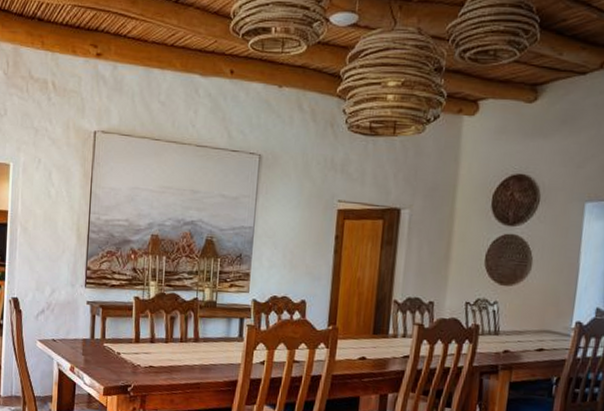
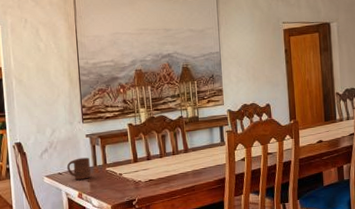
cup: none [62,326,87,352] -> present [66,157,91,180]

